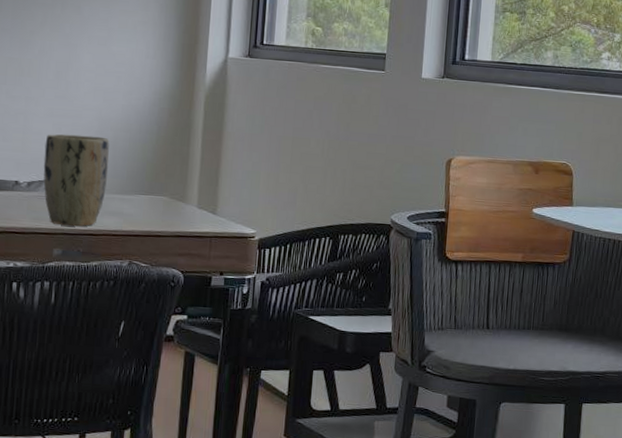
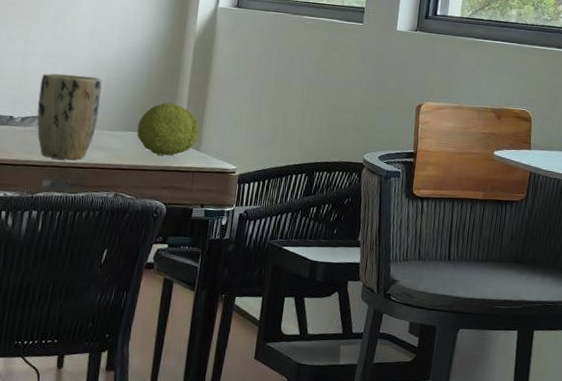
fruit: none [149,162,214,220] -> present [137,102,200,156]

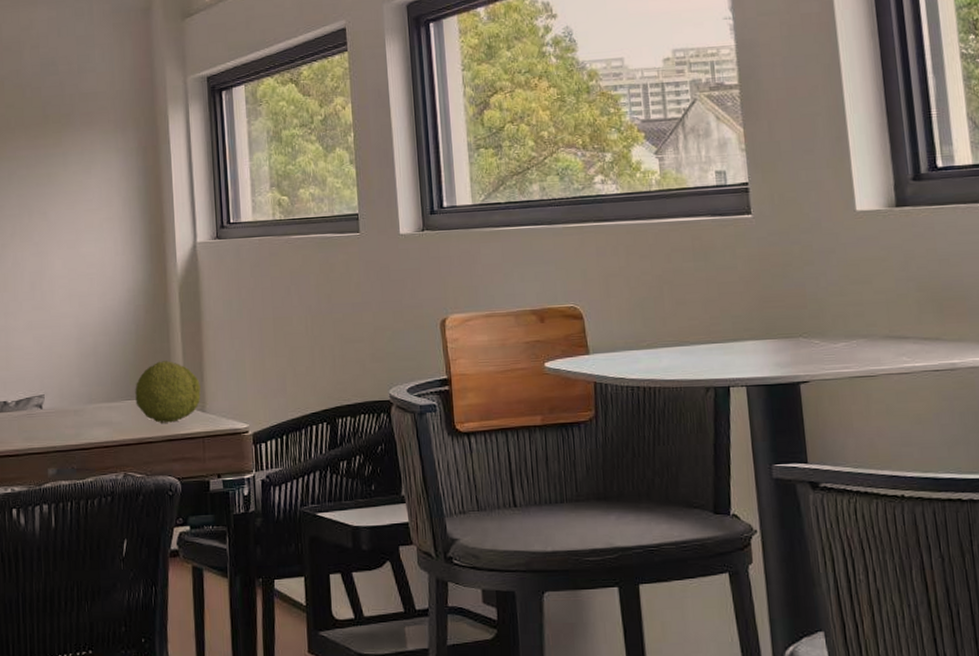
plant pot: present [37,73,102,160] -> none [28,344,93,443]

